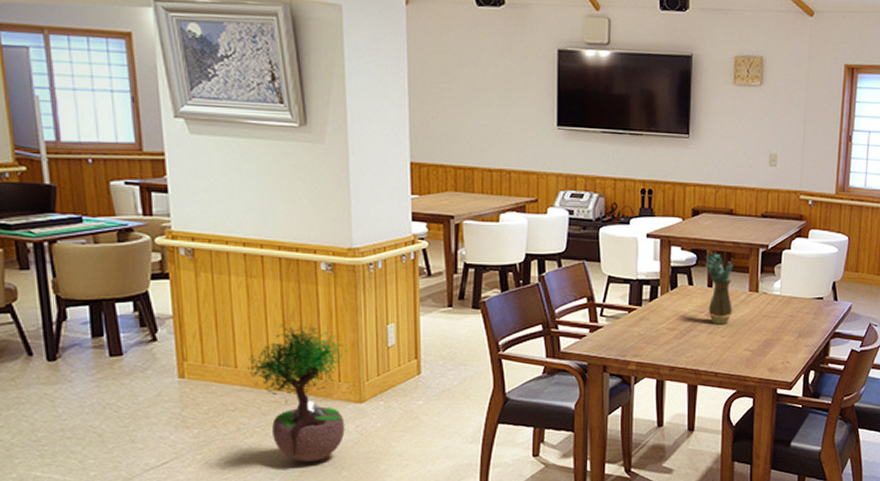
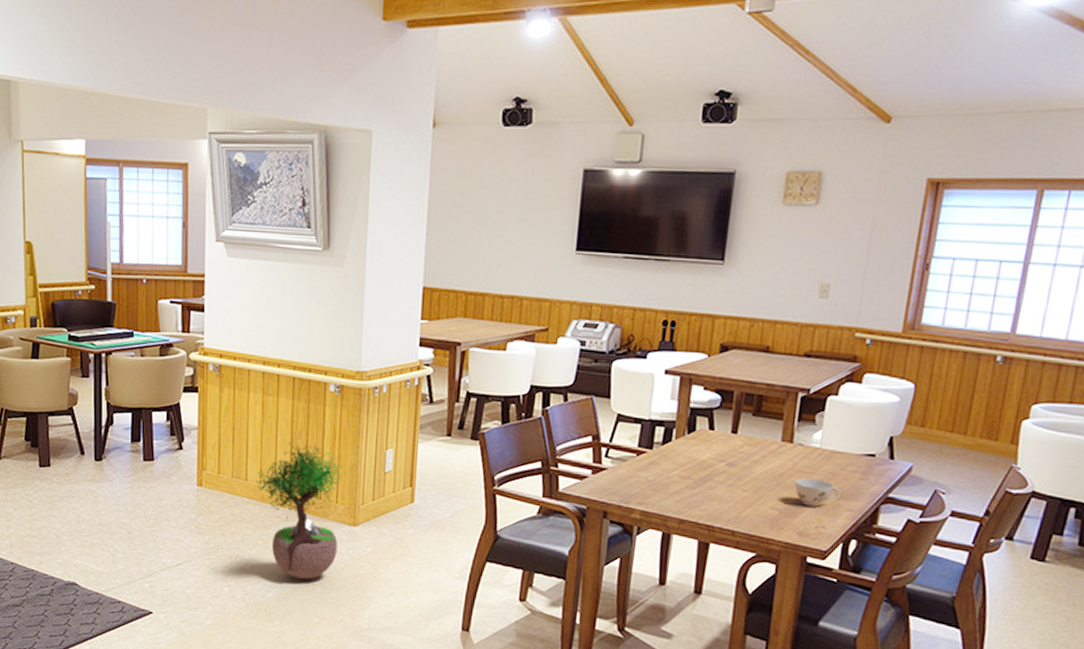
vase: present [705,250,733,325] -> none [729,391,765,478]
teacup: none [763,321,798,345] -> present [795,478,840,507]

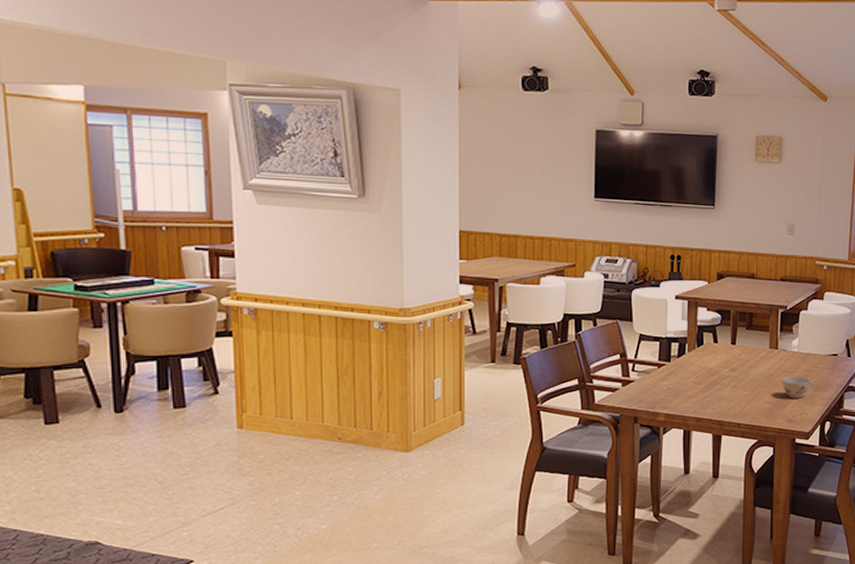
potted tree: present [255,441,348,580] -> none [301,378,397,508]

